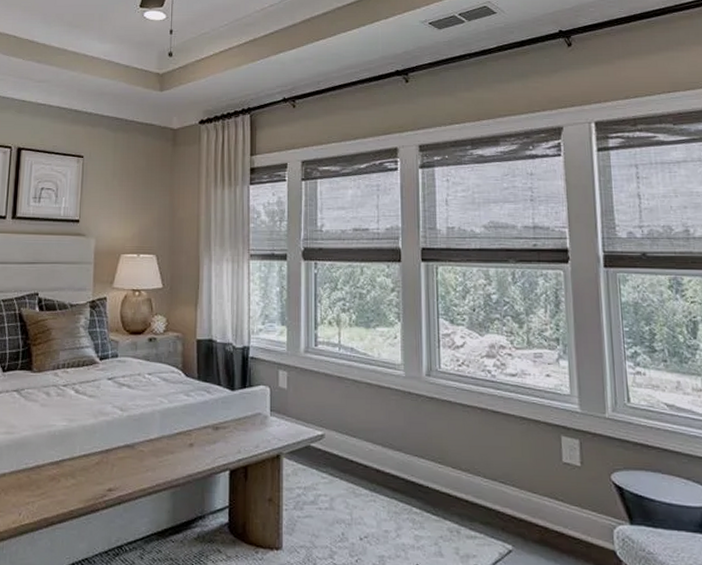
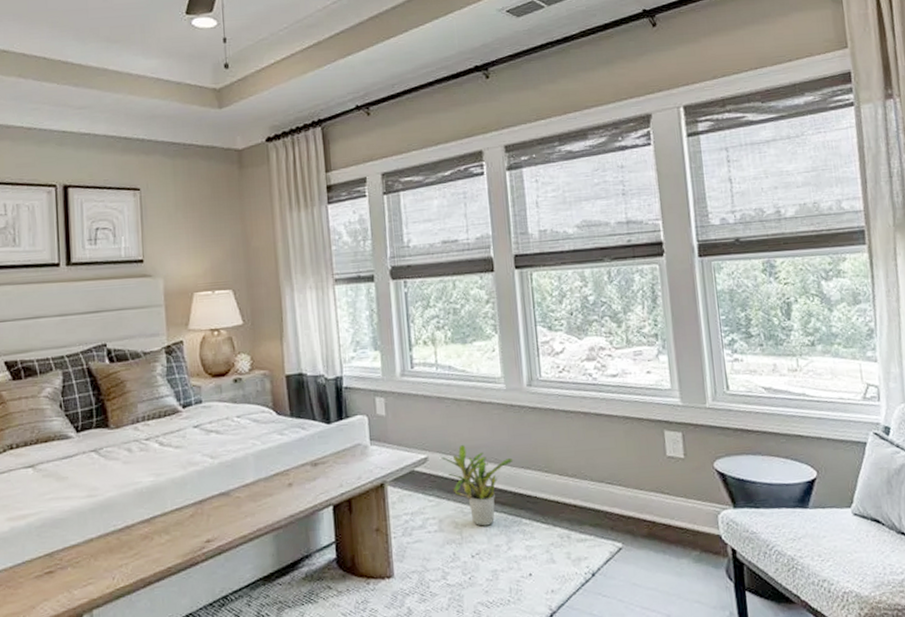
potted plant: none [337,426,408,510] -> present [441,445,514,527]

